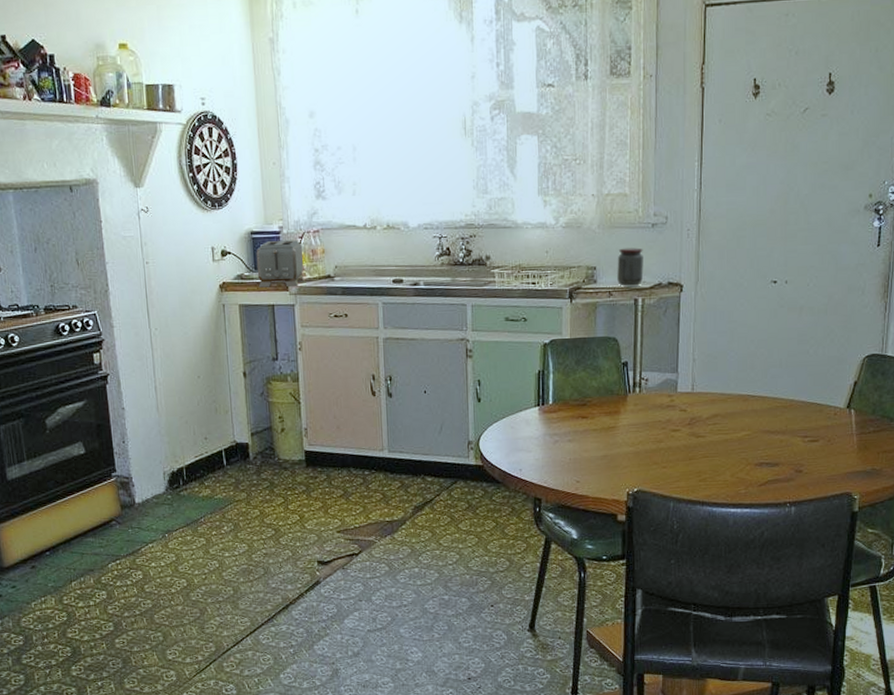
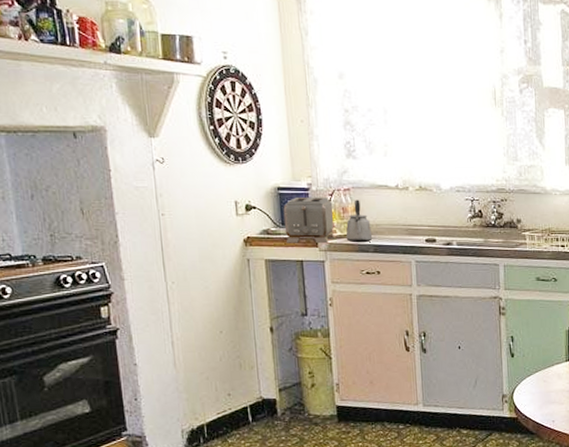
kettle: none [315,241,341,286] -> present [345,200,373,243]

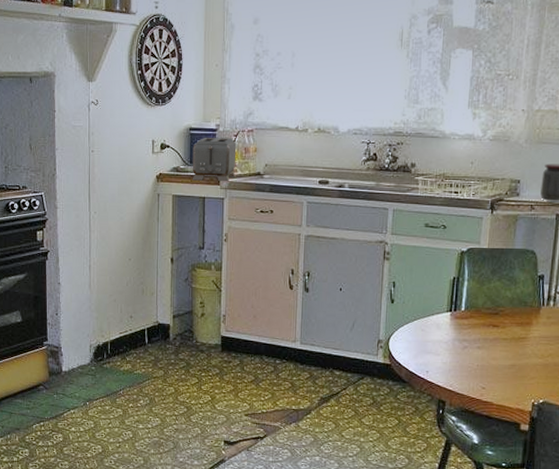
kettle: present [345,200,373,243] -> none [245,141,270,183]

